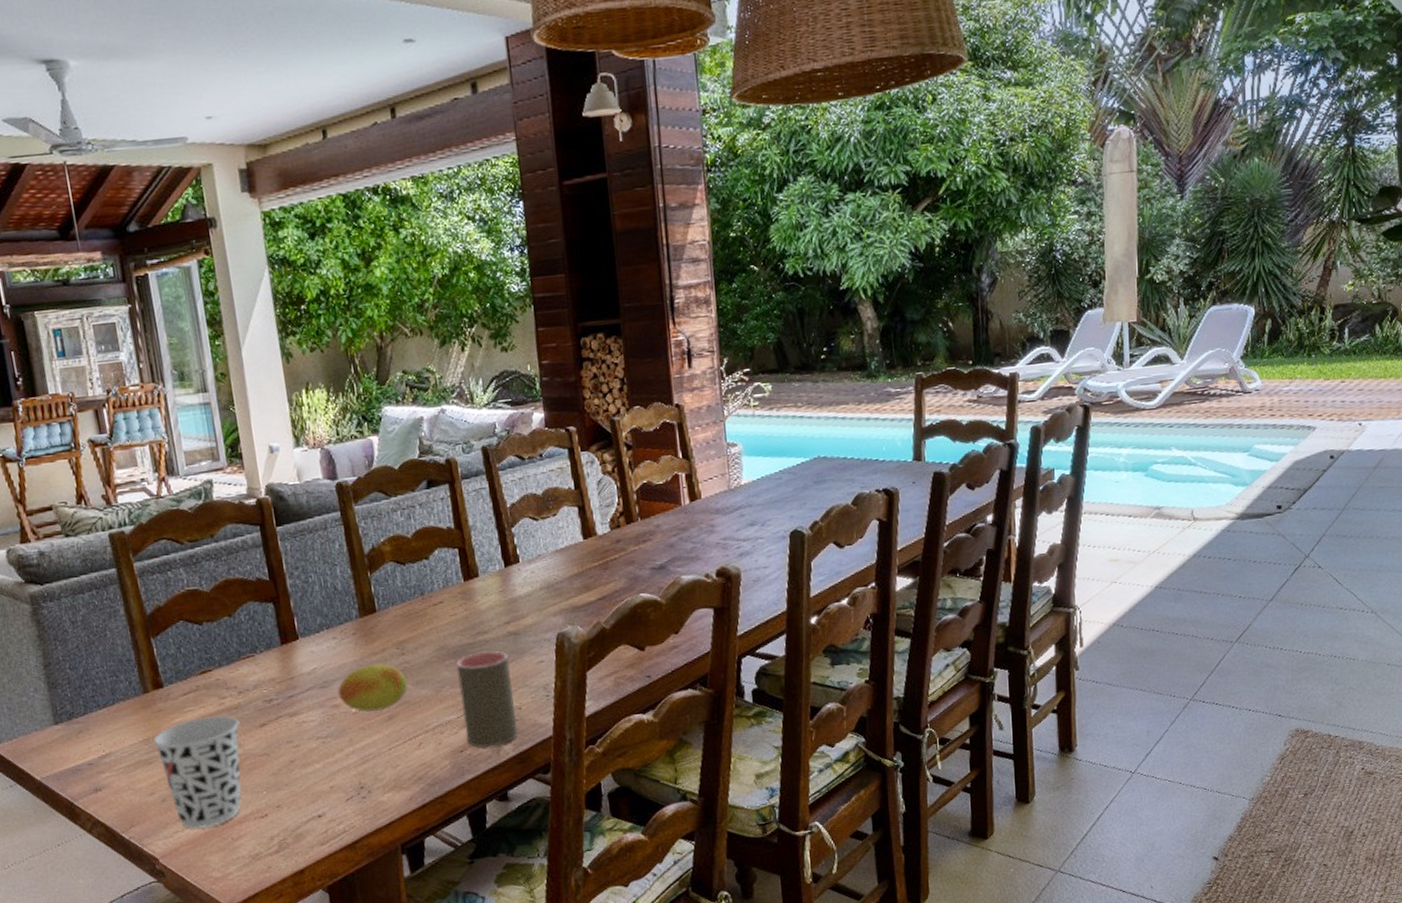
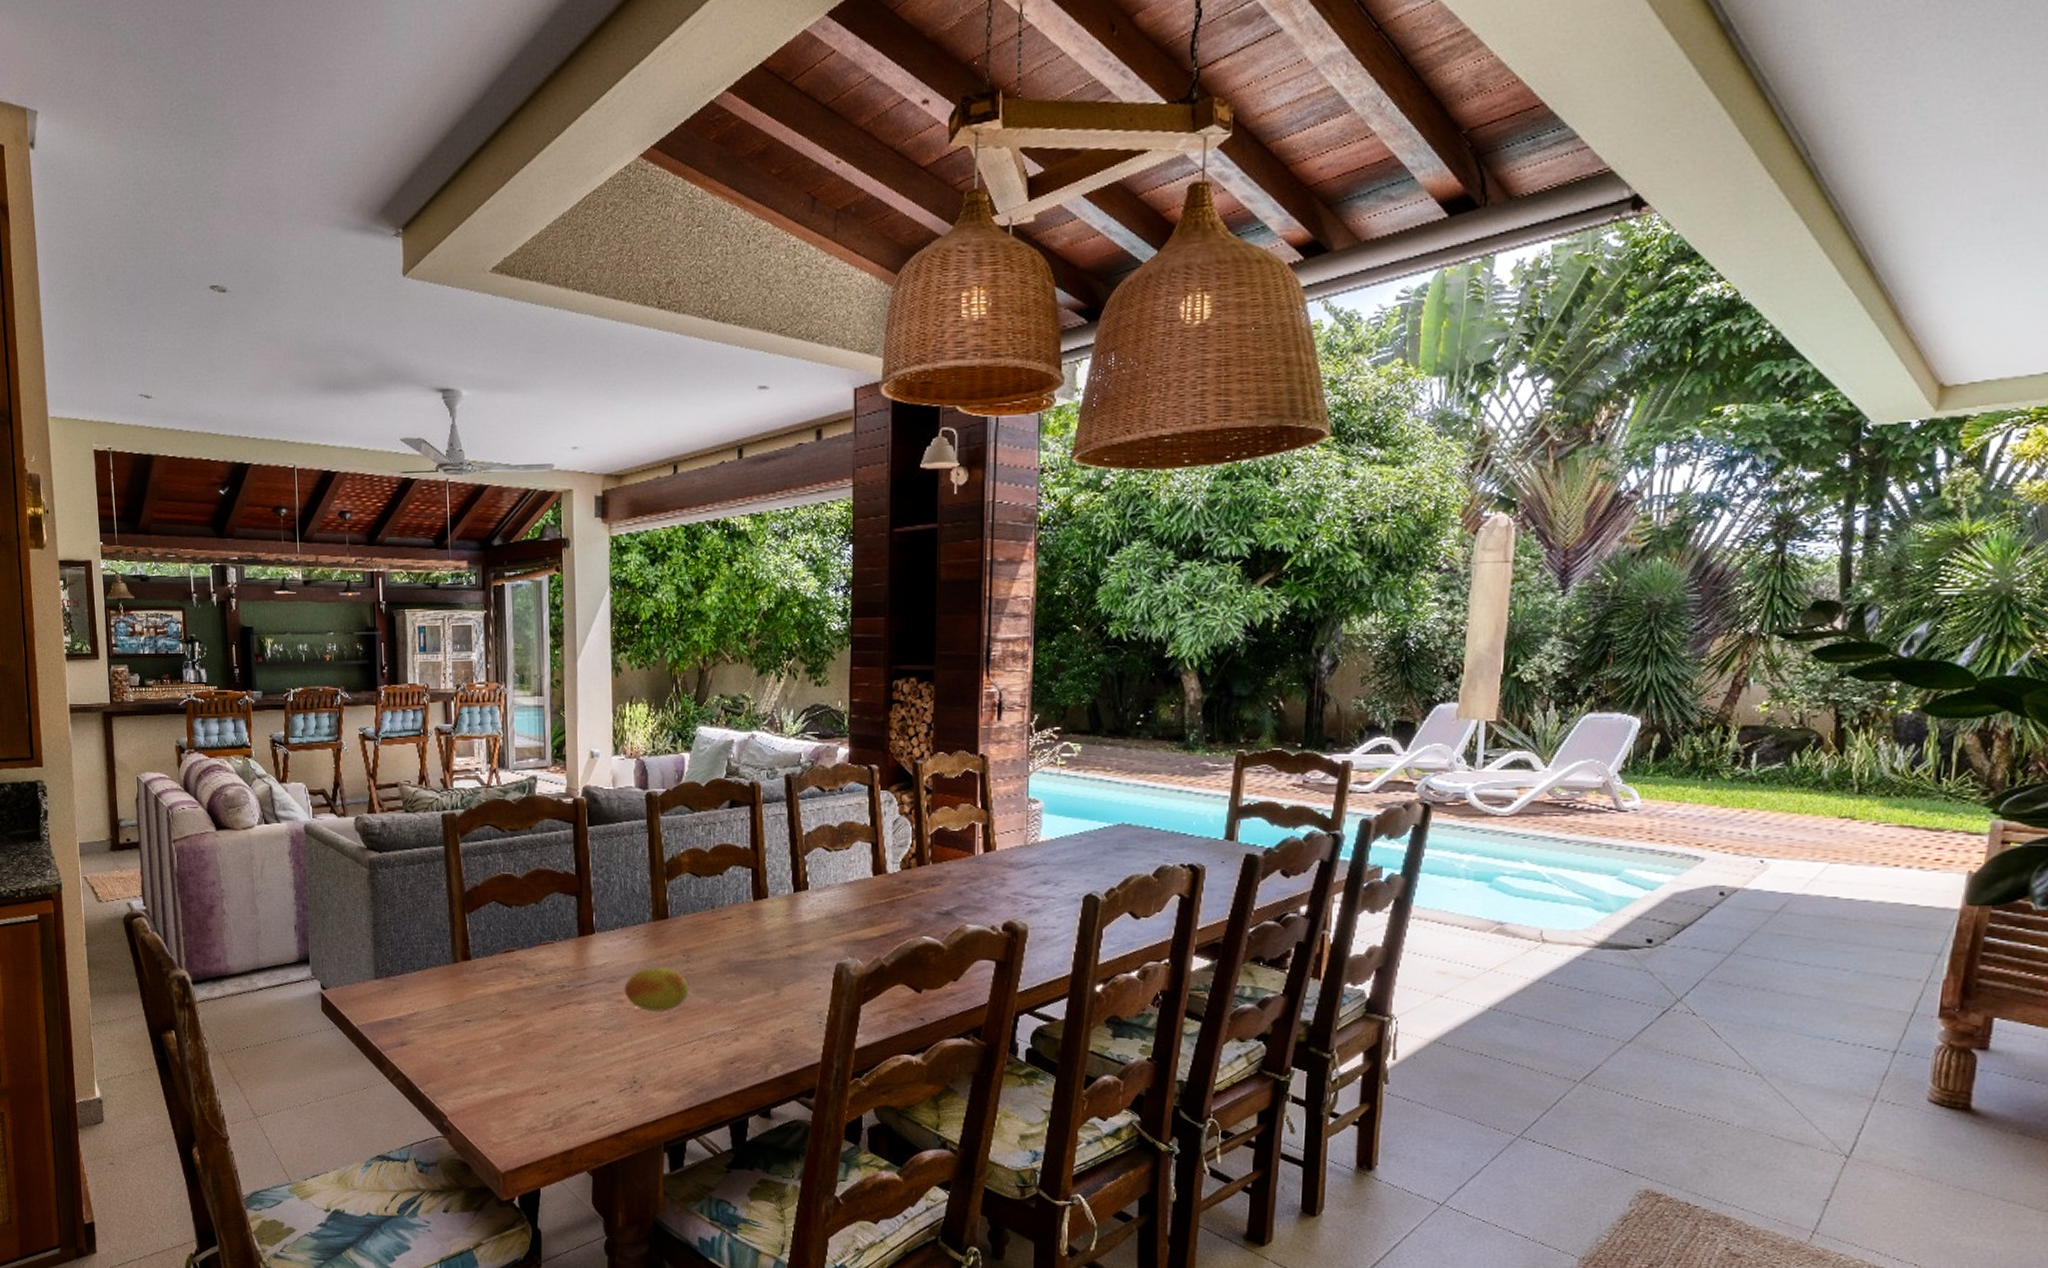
cup: present [153,715,242,829] -> none [456,993,533,1095]
cup: present [456,651,519,748] -> none [736,970,788,1063]

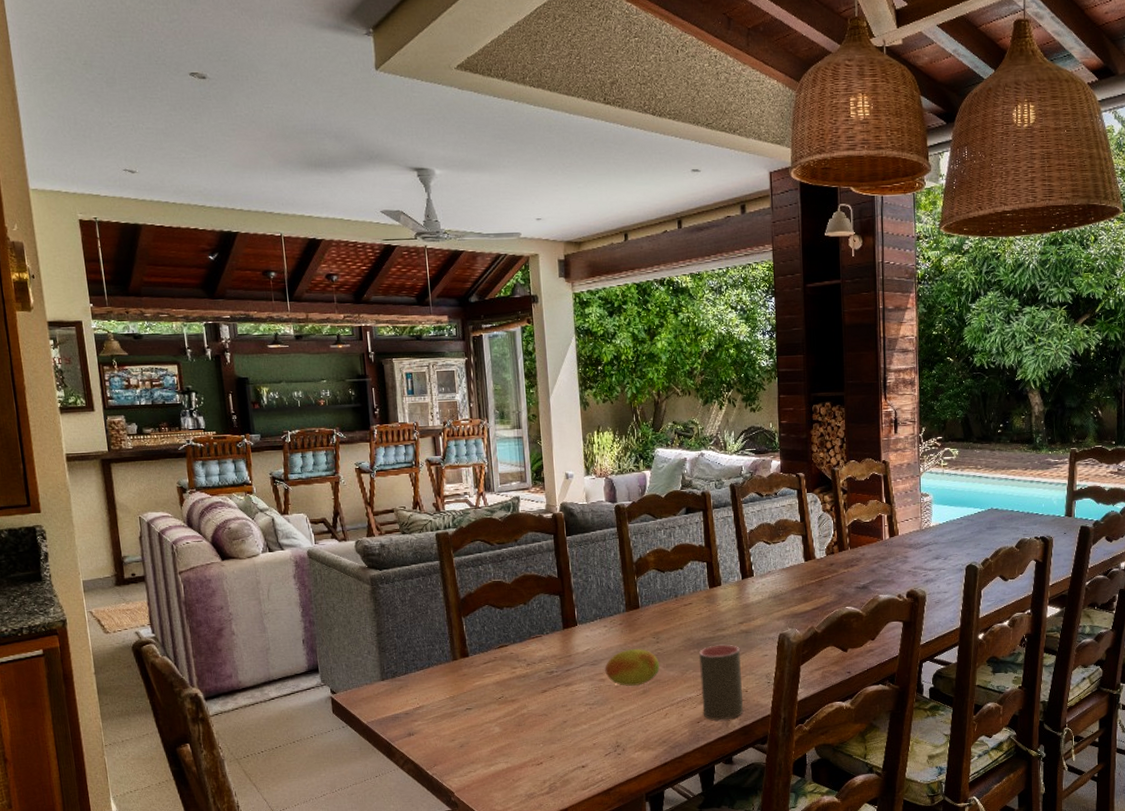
cup: none [736,970,788,1063] -> present [698,644,744,720]

